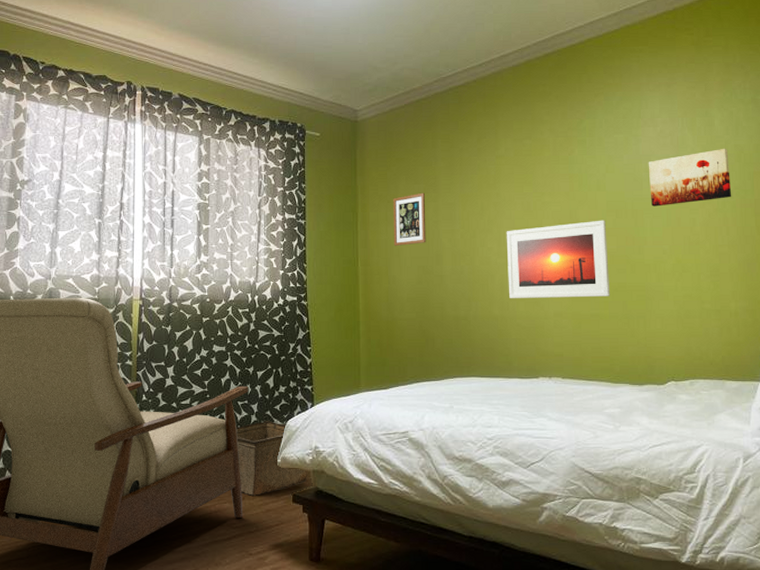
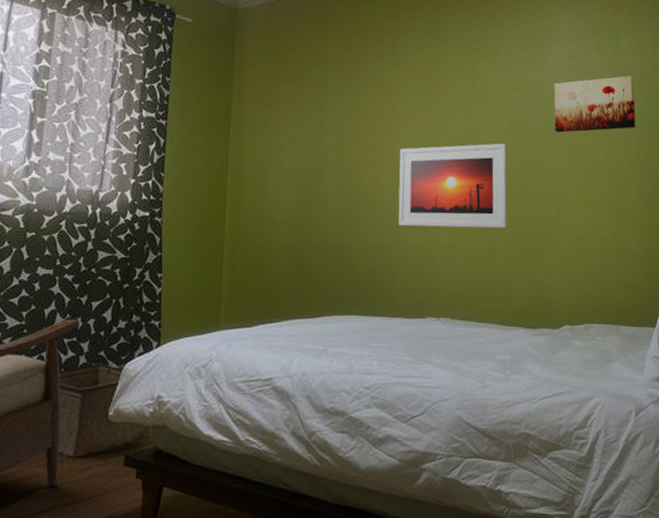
picture frame: present [393,192,426,246] -> none [271,98,311,158]

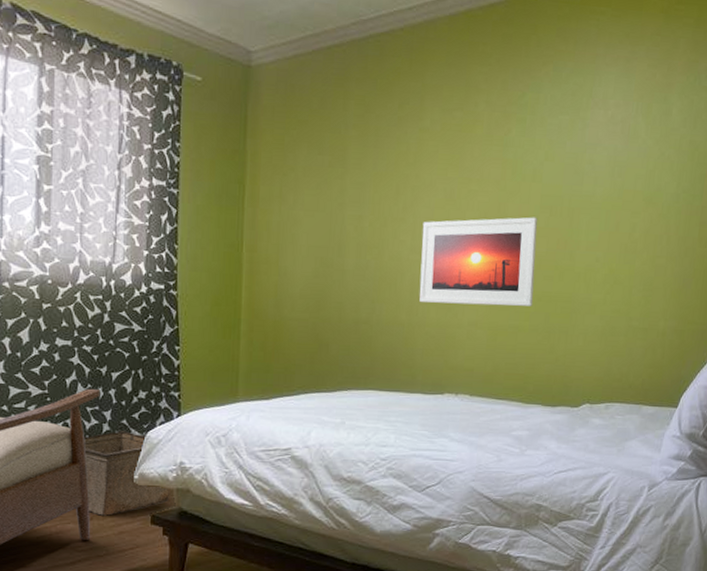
wall art: present [554,75,636,133] -> none [590,143,682,207]

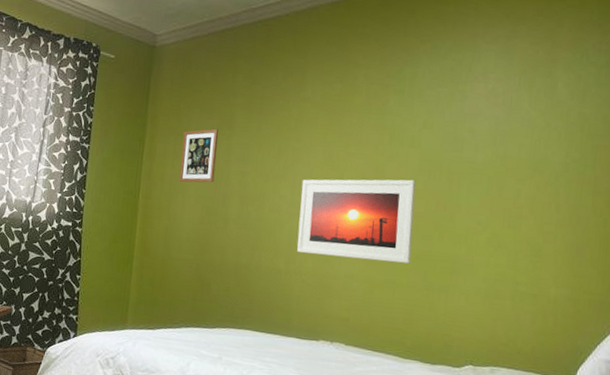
picture frame: none [287,166,330,231] -> present [179,128,218,183]

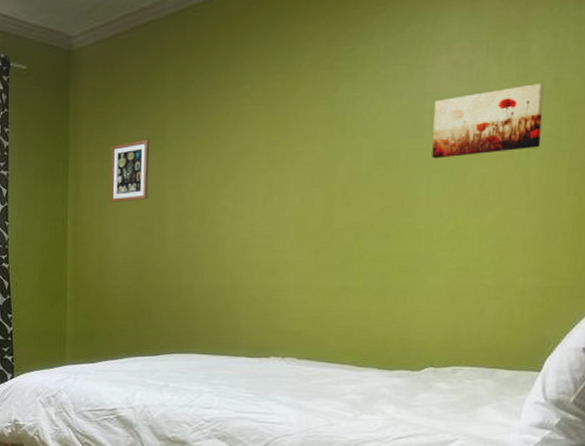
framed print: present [297,179,416,264] -> none [242,174,370,268]
wall art: none [471,115,570,172] -> present [432,82,545,158]

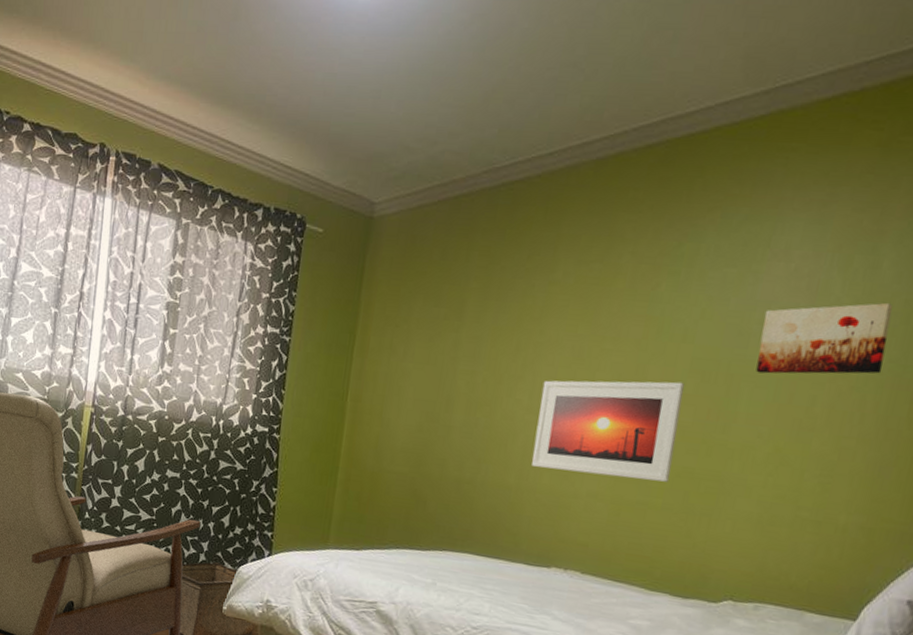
picture frame: present [109,139,150,202] -> none [394,318,445,384]
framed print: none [242,174,370,268] -> present [532,380,684,482]

